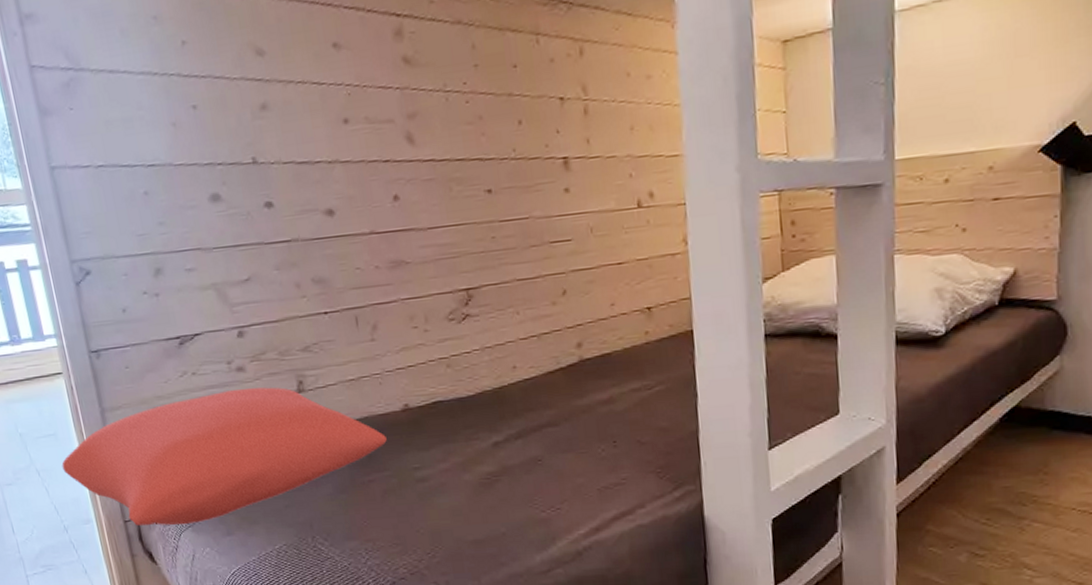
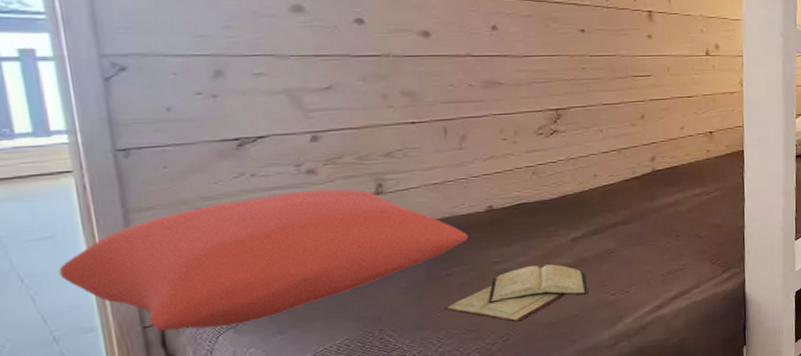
diary: none [369,472,515,537] -> present [443,264,588,322]

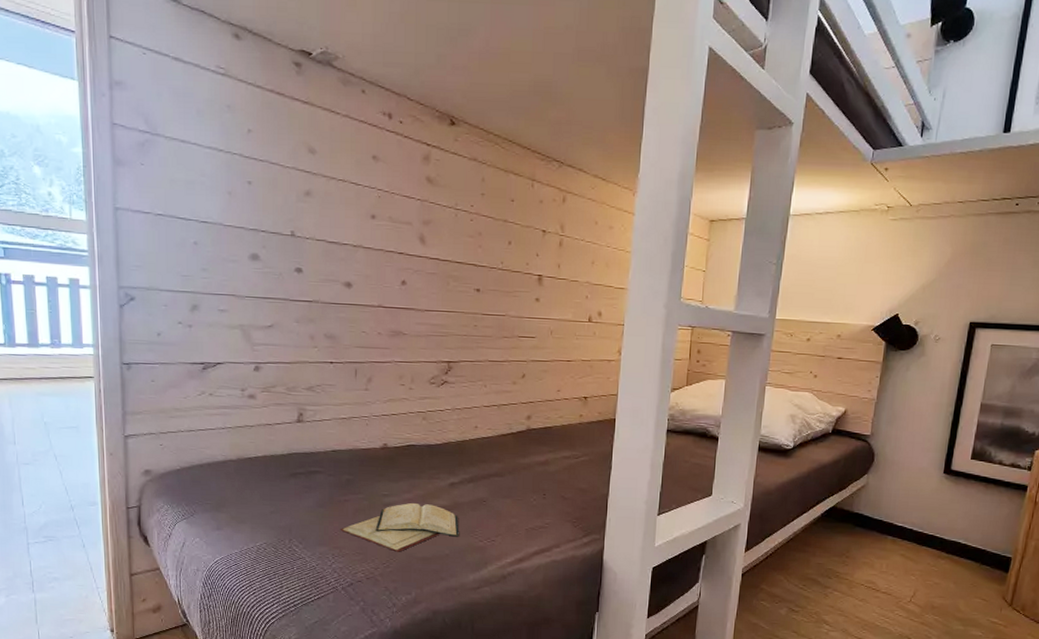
cushion: present [58,189,468,331] -> none [78,412,365,517]

